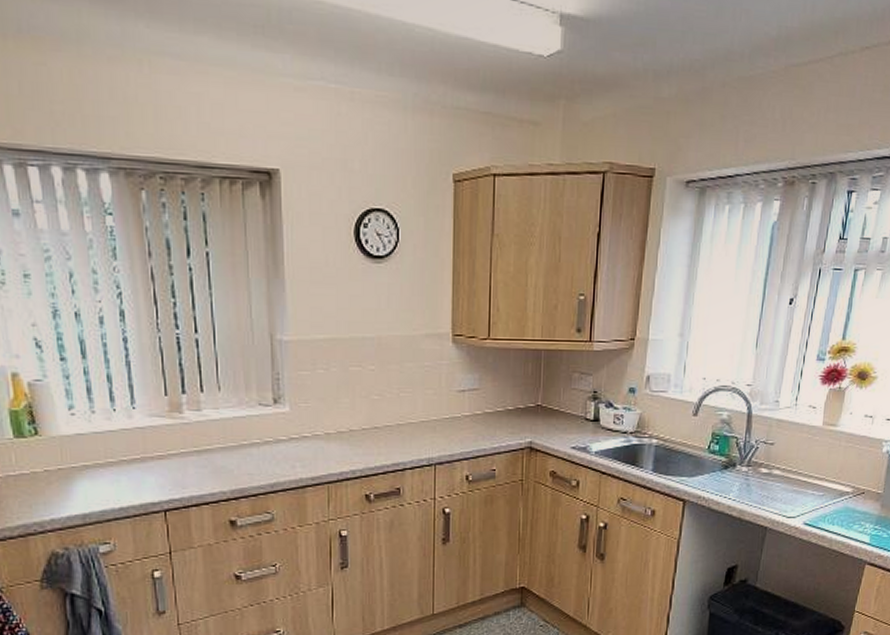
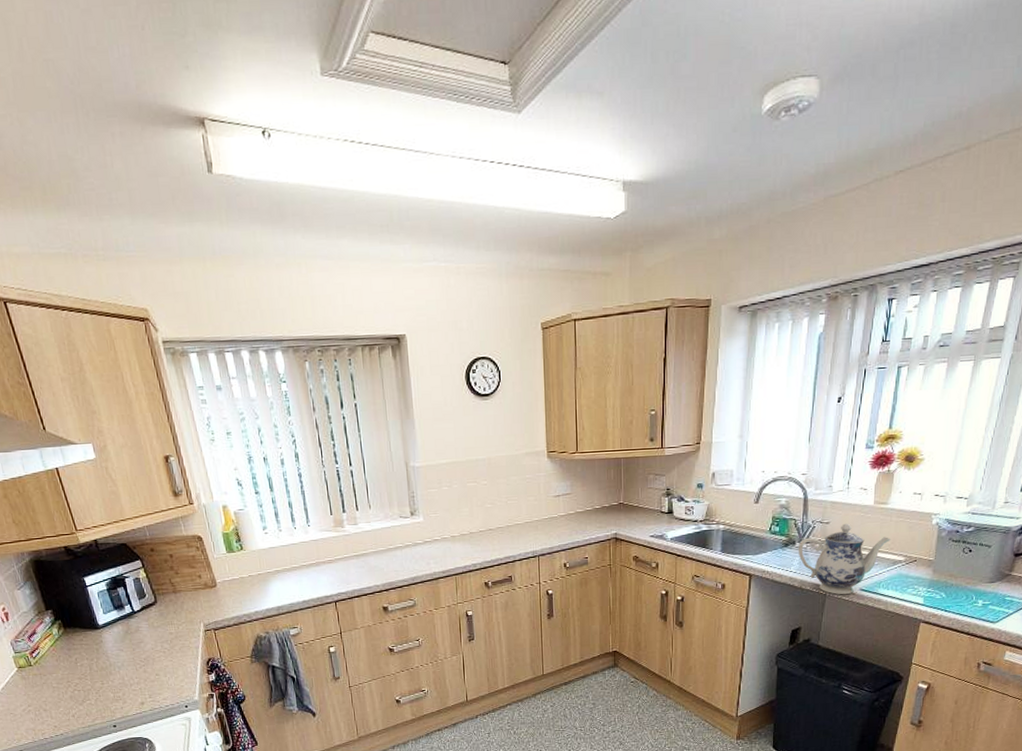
teapot: none [738,445,839,529] -> present [798,523,891,595]

